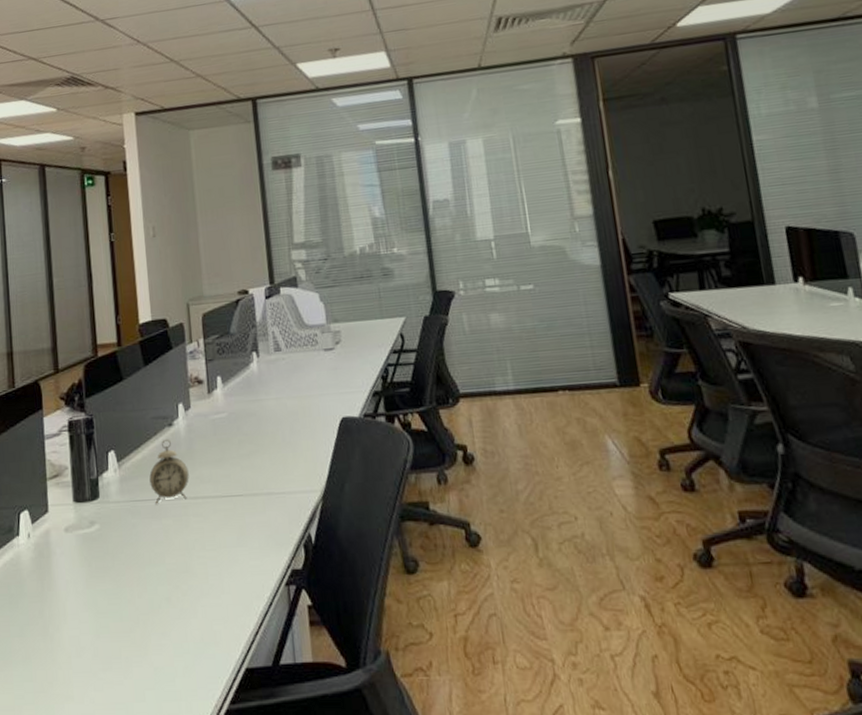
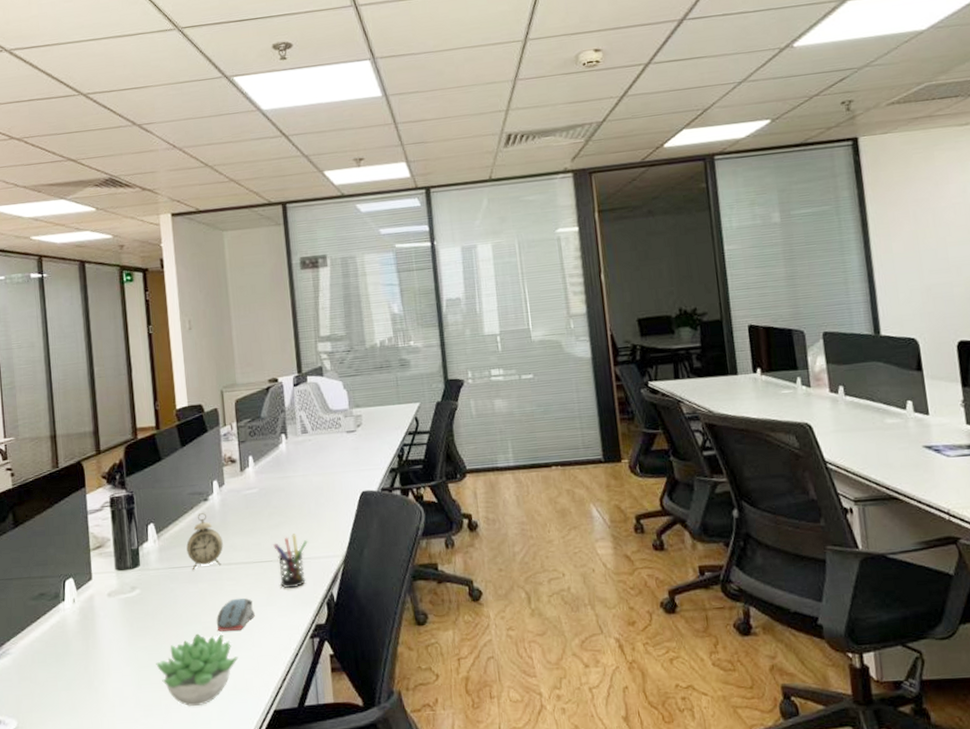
succulent plant: none [116,576,206,661] -> present [156,633,238,707]
computer mouse: none [181,537,224,575] -> present [216,598,255,632]
pen holder: none [244,464,282,527] -> present [273,534,308,588]

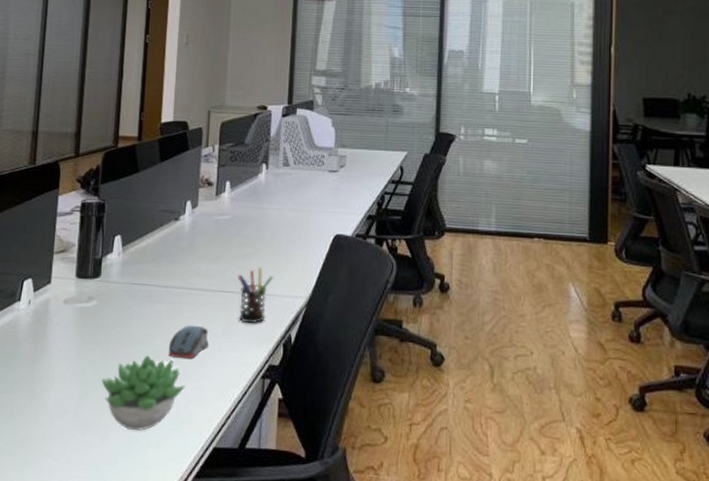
alarm clock: present [186,512,223,571] -> none [150,231,188,290]

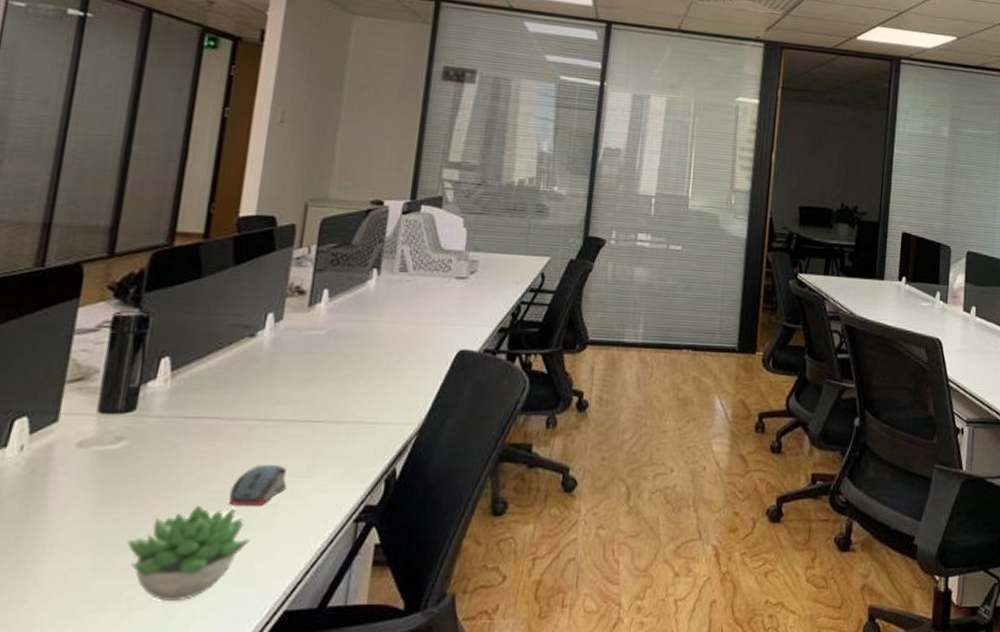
pen holder: present [238,267,273,323] -> none [330,391,378,457]

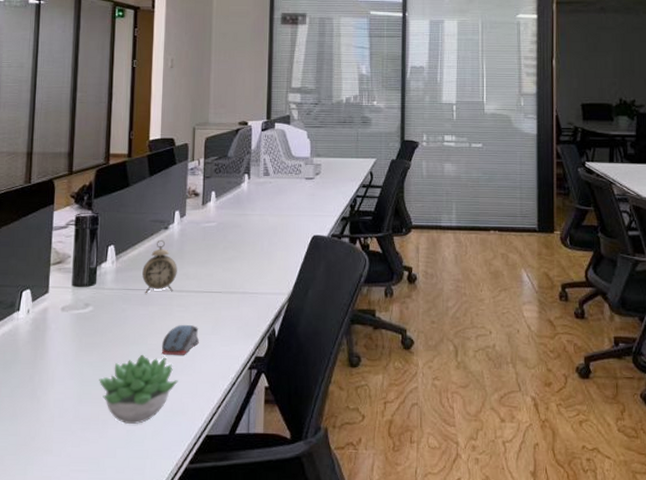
alarm clock: none [209,350,264,424] -> present [142,239,177,294]

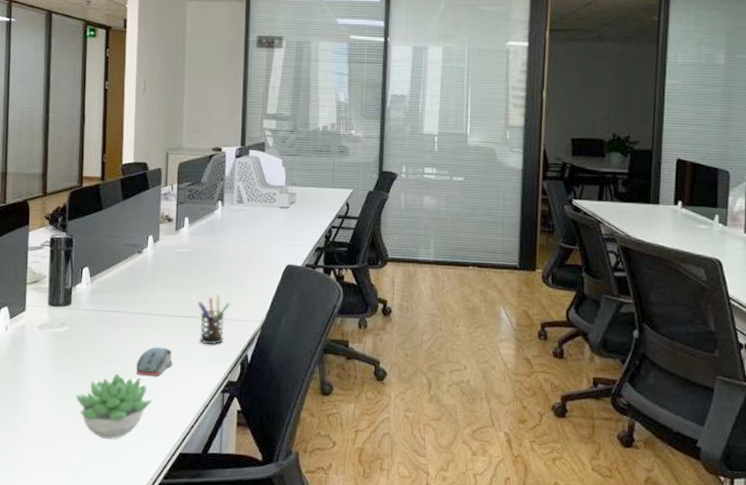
alarm clock: present [142,239,177,294] -> none [116,263,151,316]
pen holder: none [224,269,257,319] -> present [198,295,230,344]

